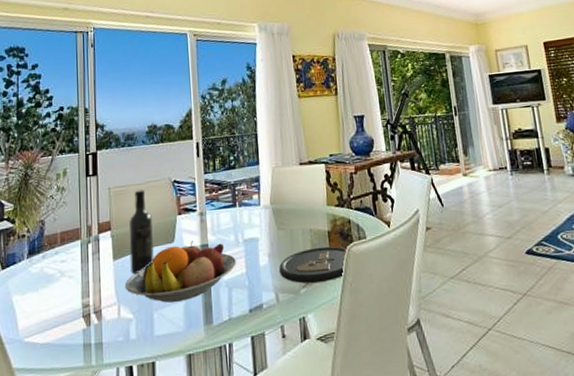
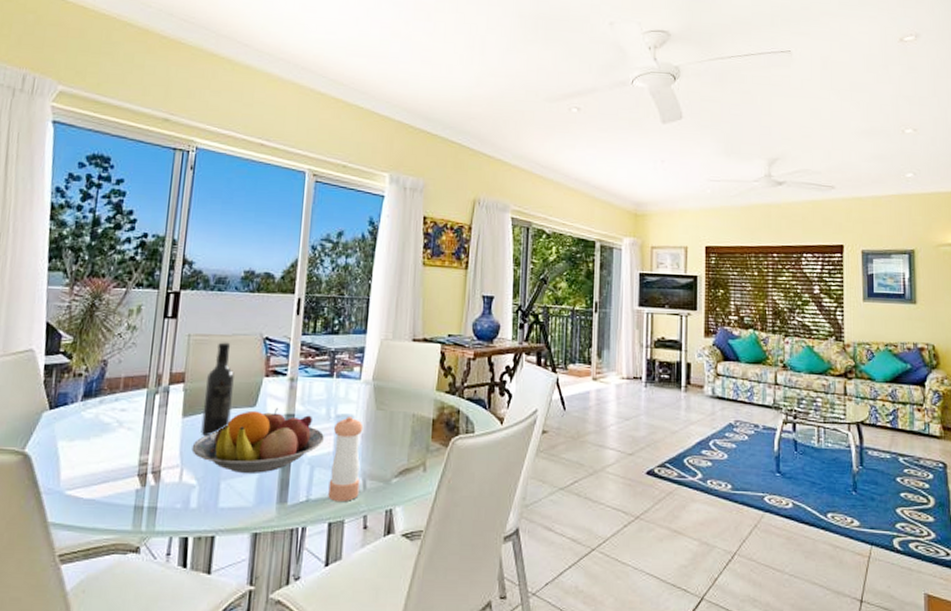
pepper shaker: none [244,239,274,317] -> present [328,417,364,501]
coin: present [279,246,347,284] -> none [371,435,451,474]

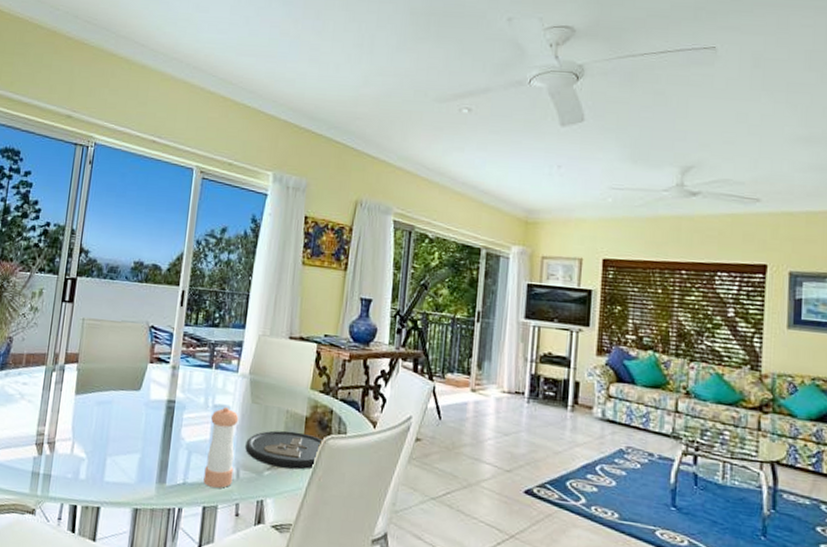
fruit bowl: present [191,408,325,473] -> none [82,393,203,453]
wine bottle: present [201,342,234,436] -> none [91,327,122,414]
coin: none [371,435,451,474] -> present [245,430,323,470]

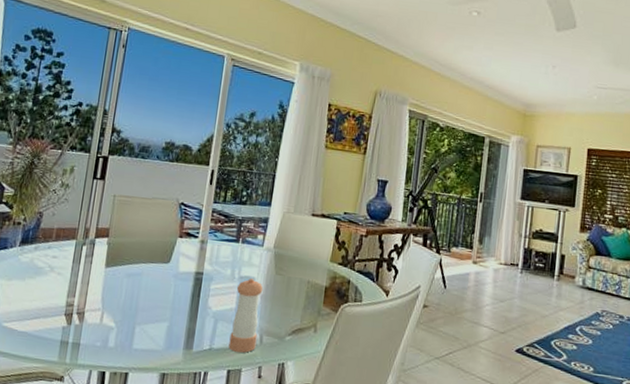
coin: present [245,430,323,470] -> none [268,299,341,335]

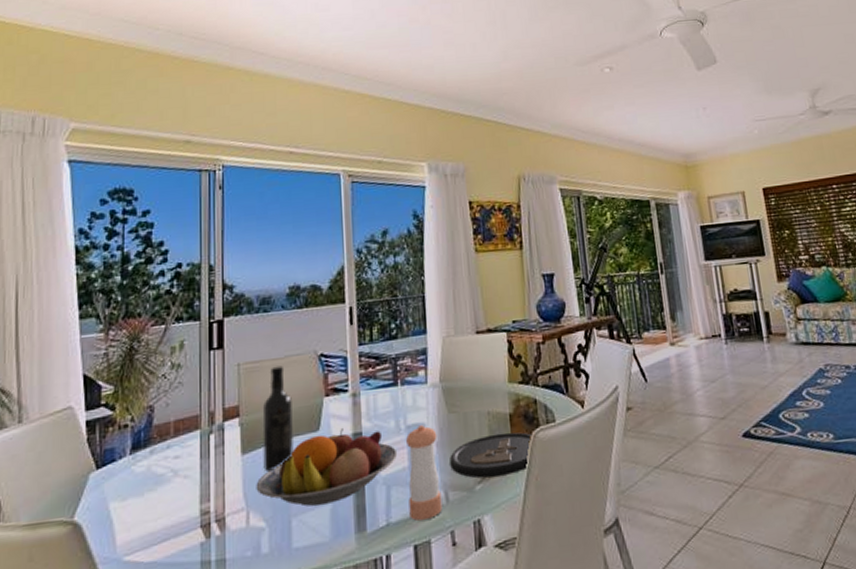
fruit bowl: none [112,266,229,322] -> present [256,429,398,507]
wine bottle: none [120,204,152,285] -> present [262,365,293,471]
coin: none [268,299,341,335] -> present [450,432,532,478]

